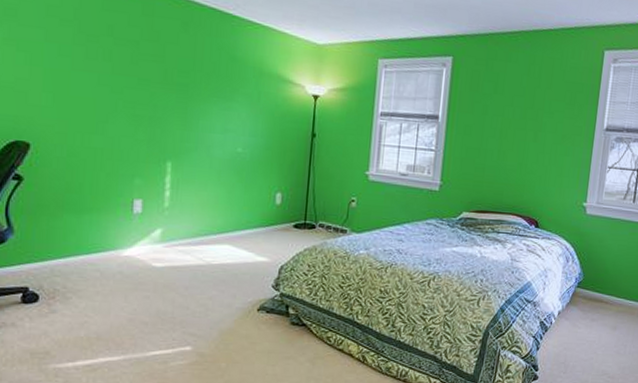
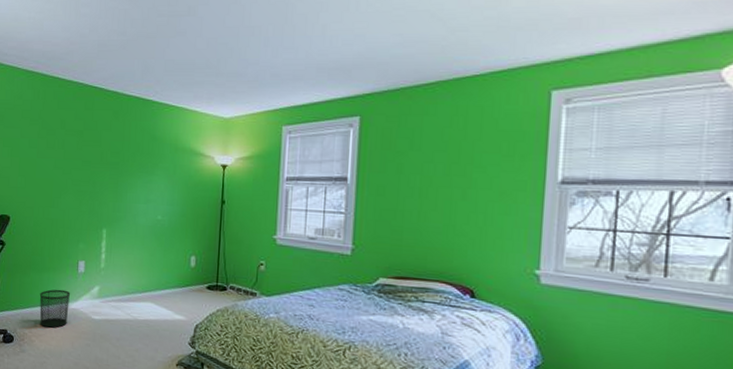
waste bin: none [77,234,123,281] -> present [39,289,71,328]

